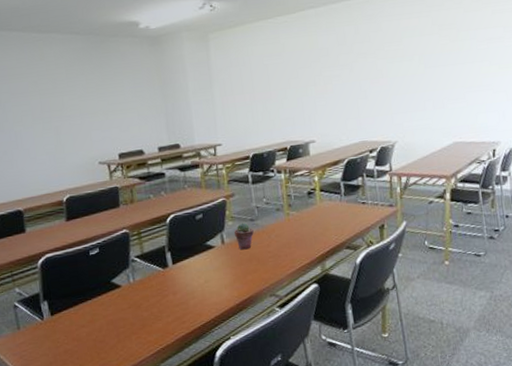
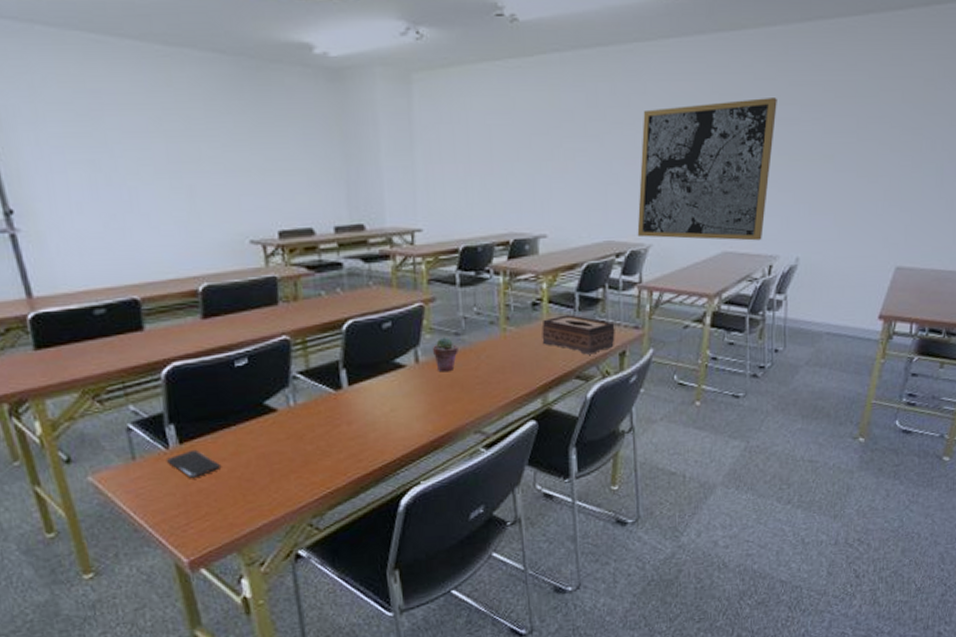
smartphone: none [41,319,82,341] -> present [166,449,222,478]
tissue box: none [316,199,375,230] -> present [541,314,615,355]
wall art: none [381,23,485,136] -> present [637,98,777,241]

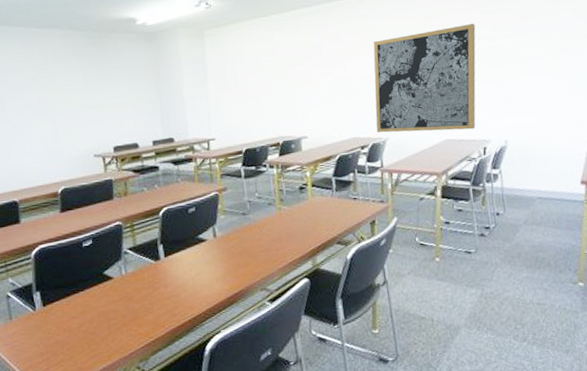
smartphone: present [166,449,222,478] -> none [33,310,73,332]
potted succulent: present [433,337,459,372] -> none [226,216,246,244]
tissue box: present [541,314,615,355] -> none [308,194,366,225]

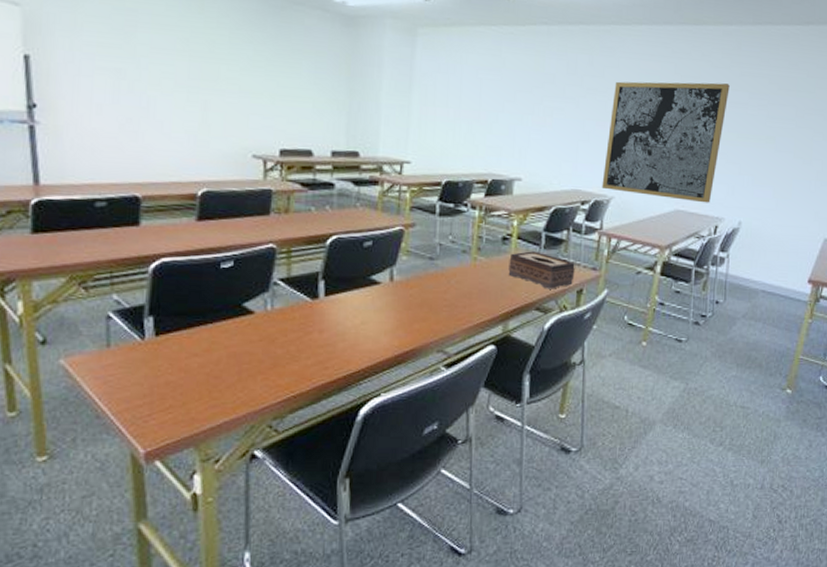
tissue box: none [308,194,366,225] -> present [508,251,575,289]

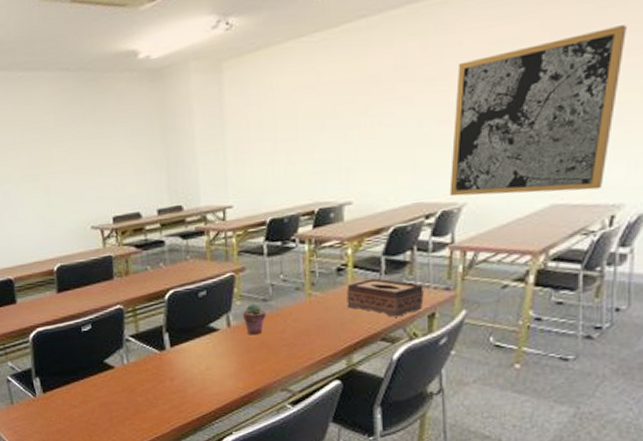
potted succulent: none [408,260,431,293] -> present [243,303,266,335]

